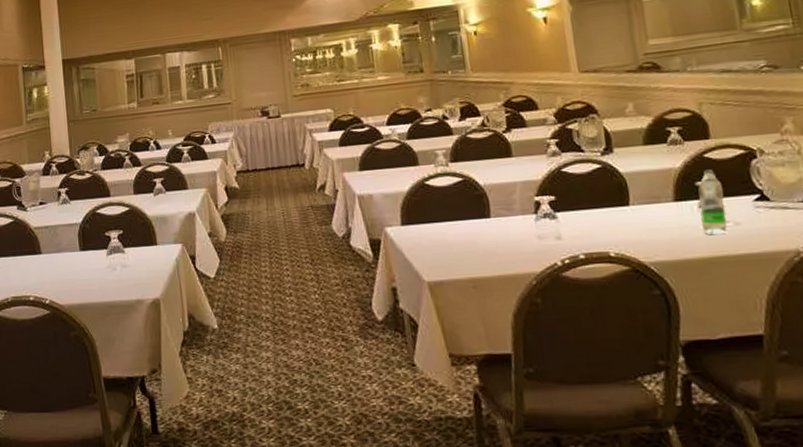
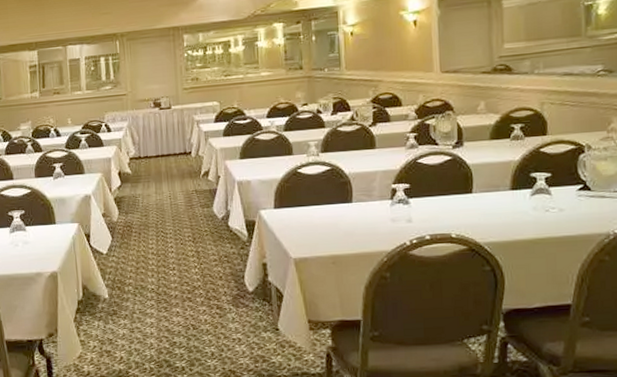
bottle: present [698,169,727,236] -> none [531,162,554,220]

